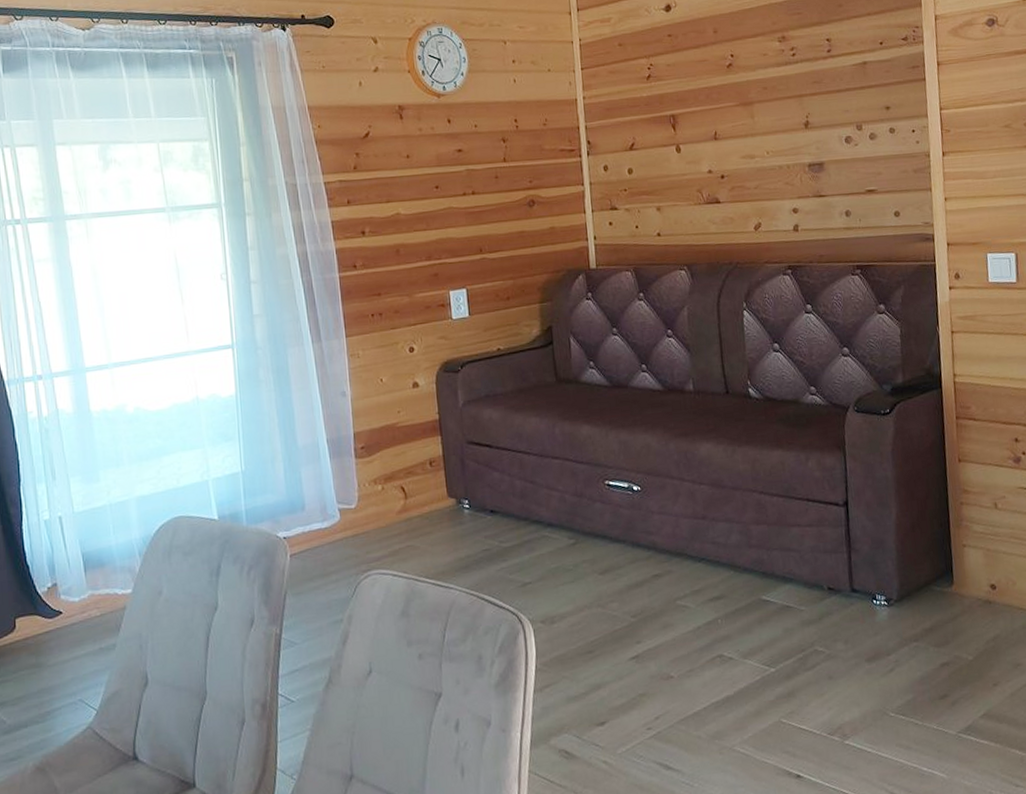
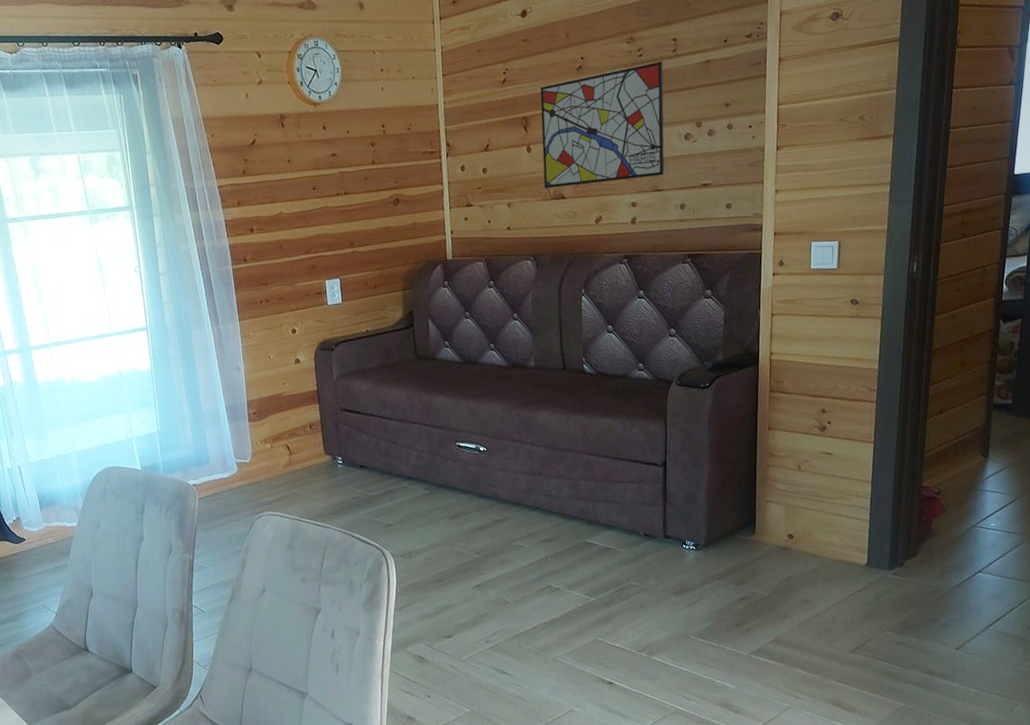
wall art: none [688,61,826,192] -> present [540,61,665,189]

